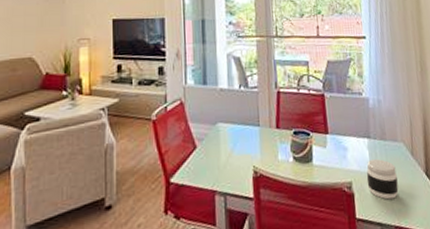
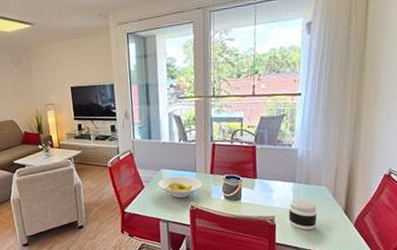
bowl: none [213,131,267,161] -> present [158,175,202,198]

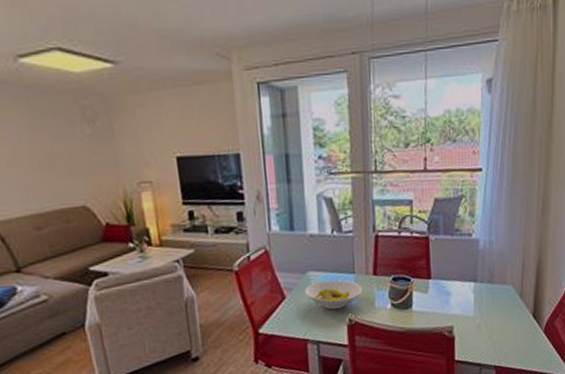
jar: present [288,199,317,230] -> none [469,302,502,342]

